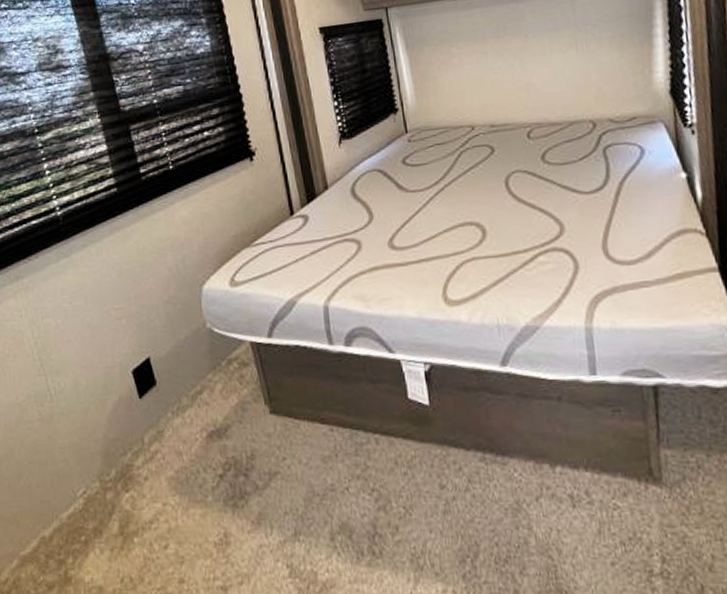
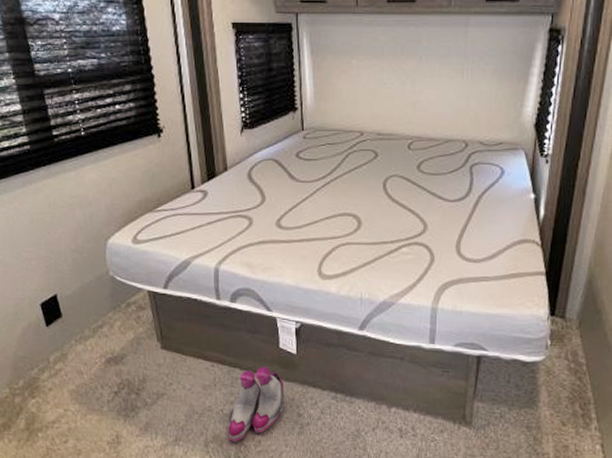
boots: none [356,425,422,532] -> present [228,366,285,443]

